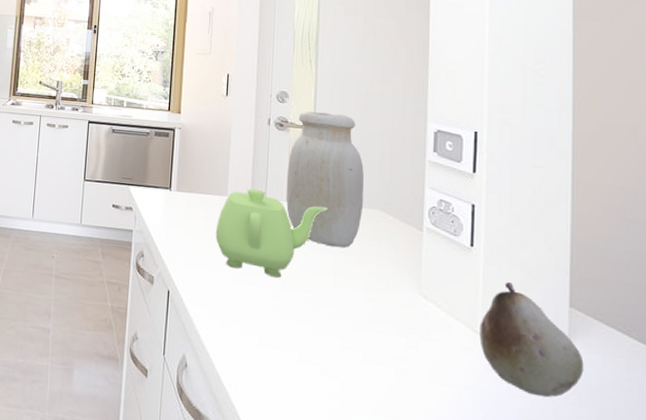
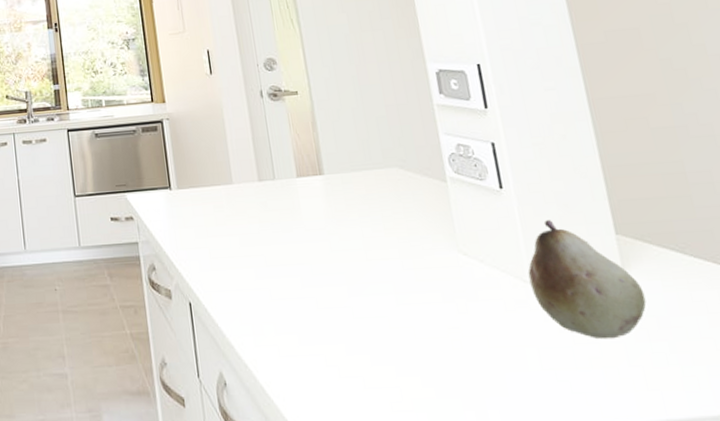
teapot: present [215,188,327,278] -> none [227,170,342,264]
jar: present [286,111,364,248] -> none [289,71,381,219]

